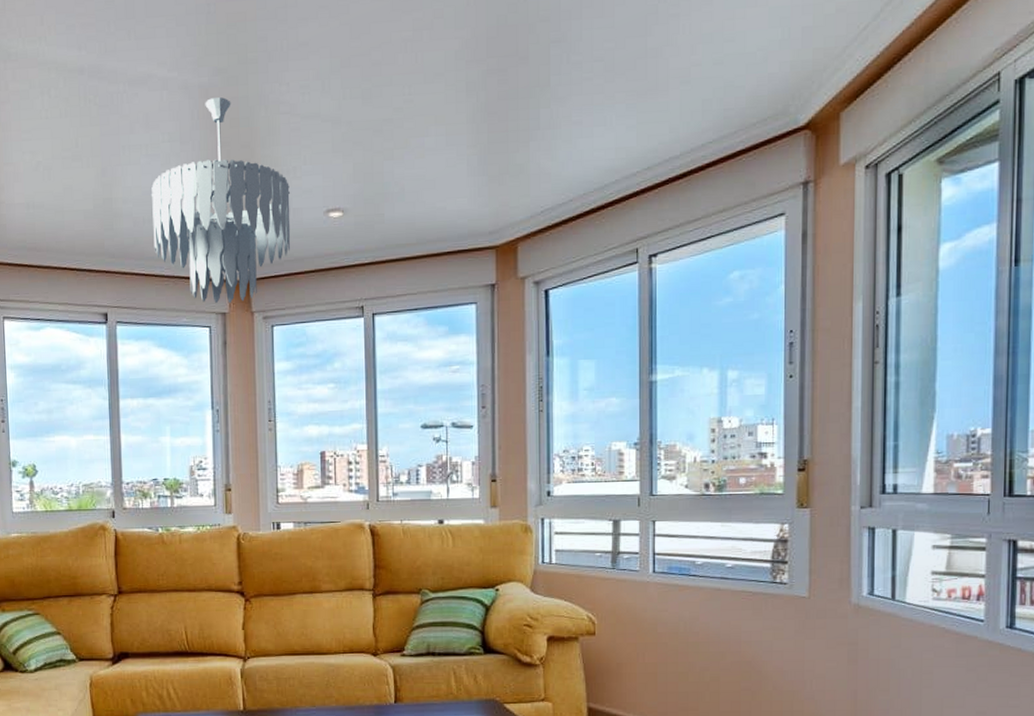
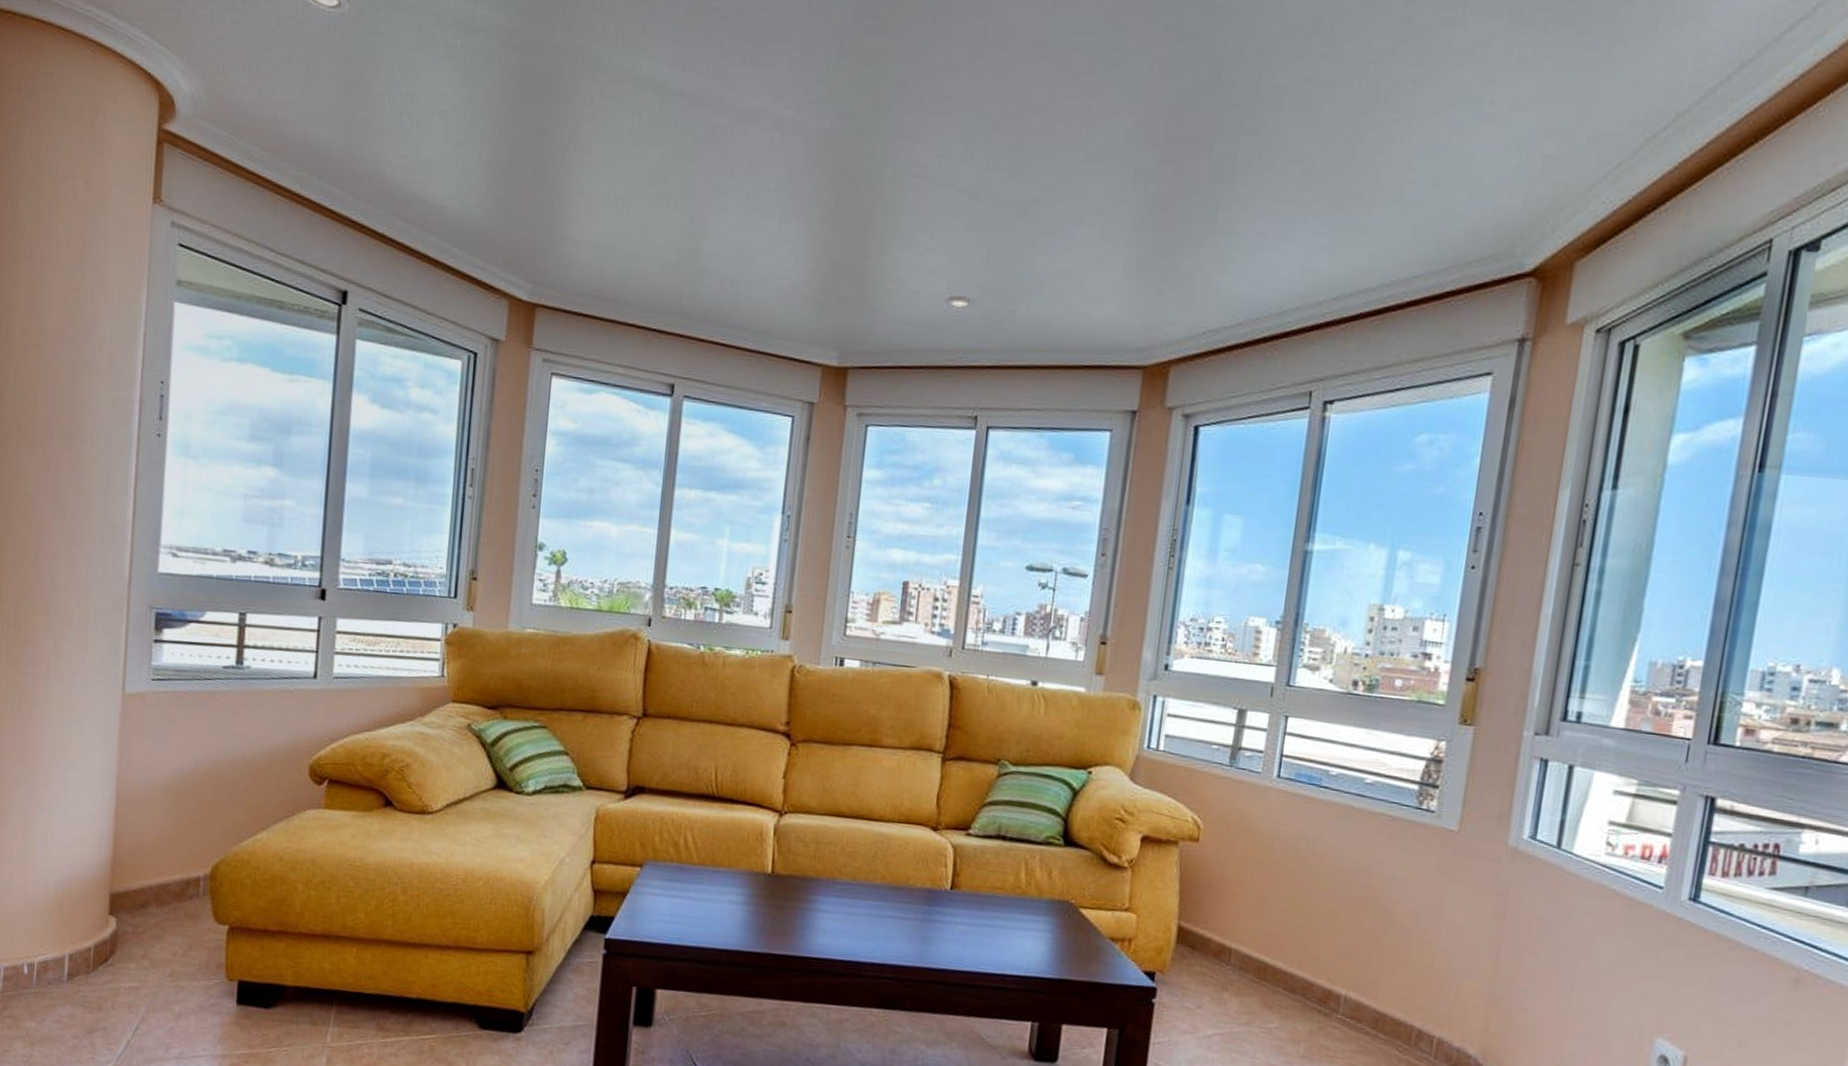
ceiling light fixture: present [151,97,291,304] -> none [739,147,910,392]

